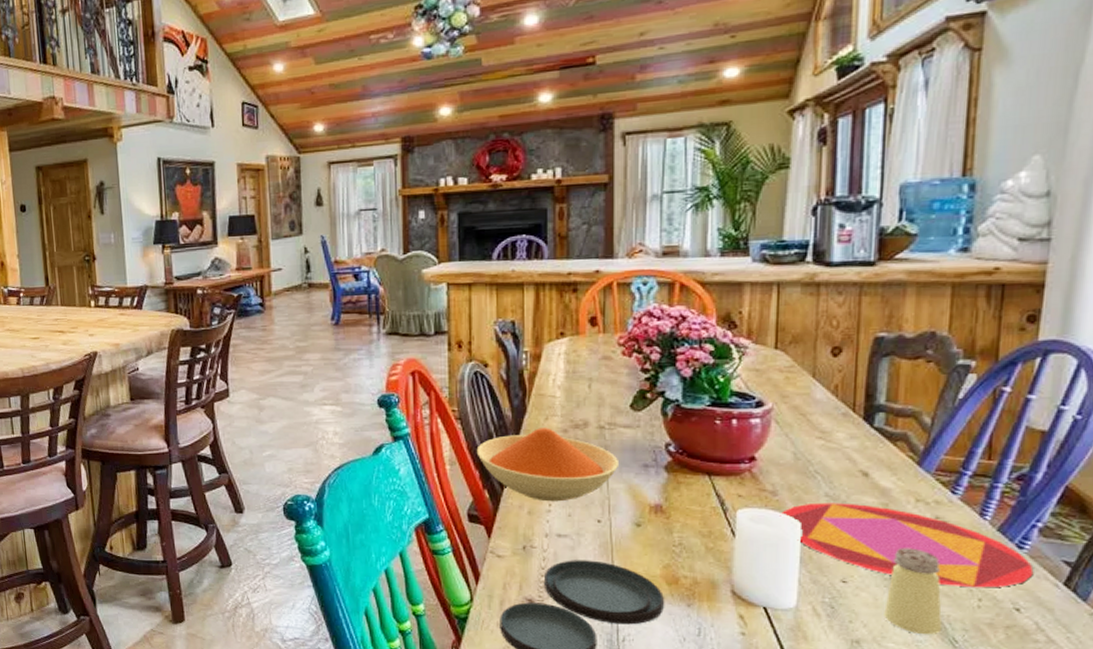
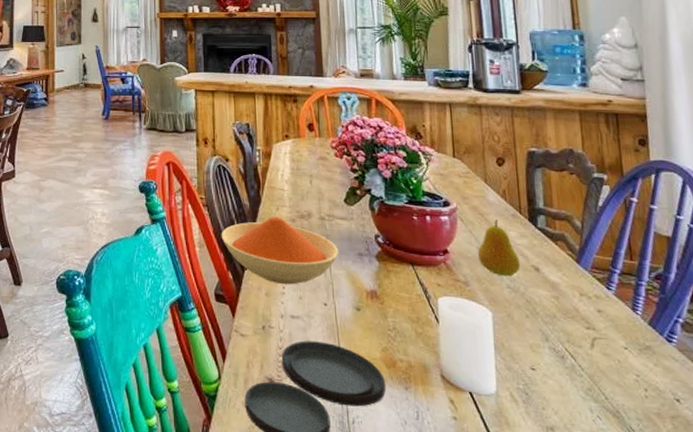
plate: present [780,502,1034,588] -> none [473,293,685,379]
fruit: none [792,419,845,484] -> present [477,219,520,277]
saltshaker: present [884,548,943,635] -> none [569,338,620,424]

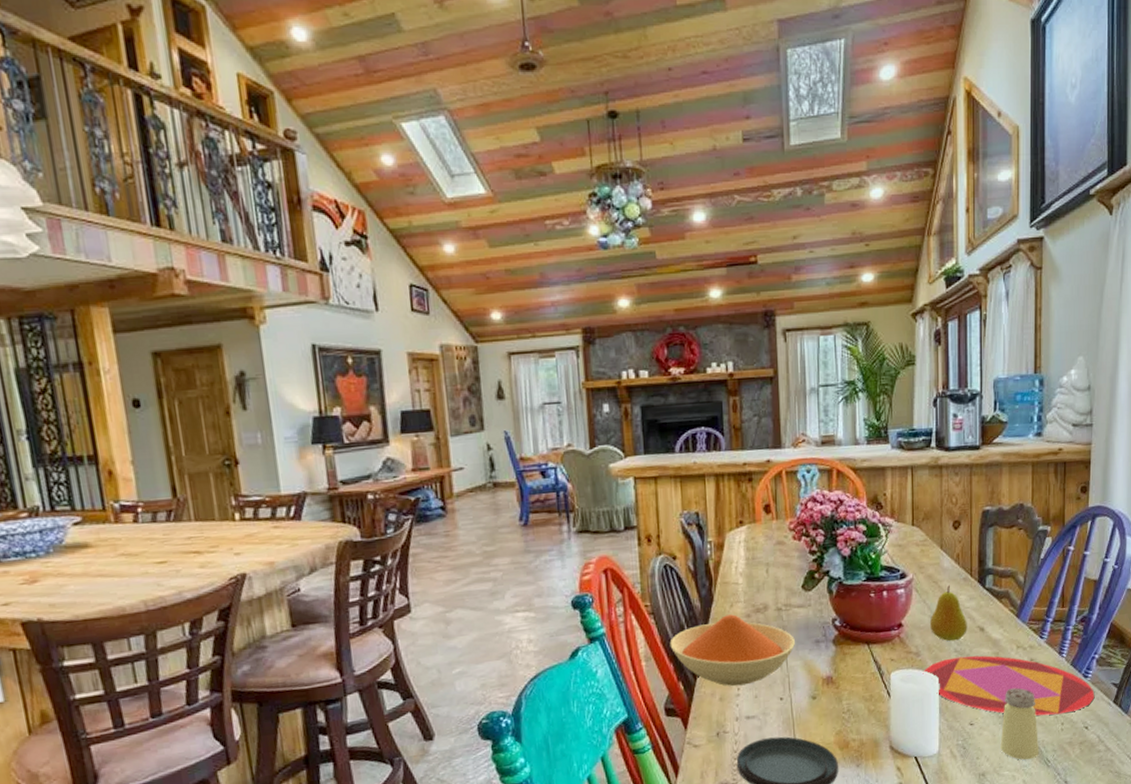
plate: none [473,293,685,379] -> present [923,655,1095,716]
saltshaker: none [569,338,620,424] -> present [1000,687,1040,761]

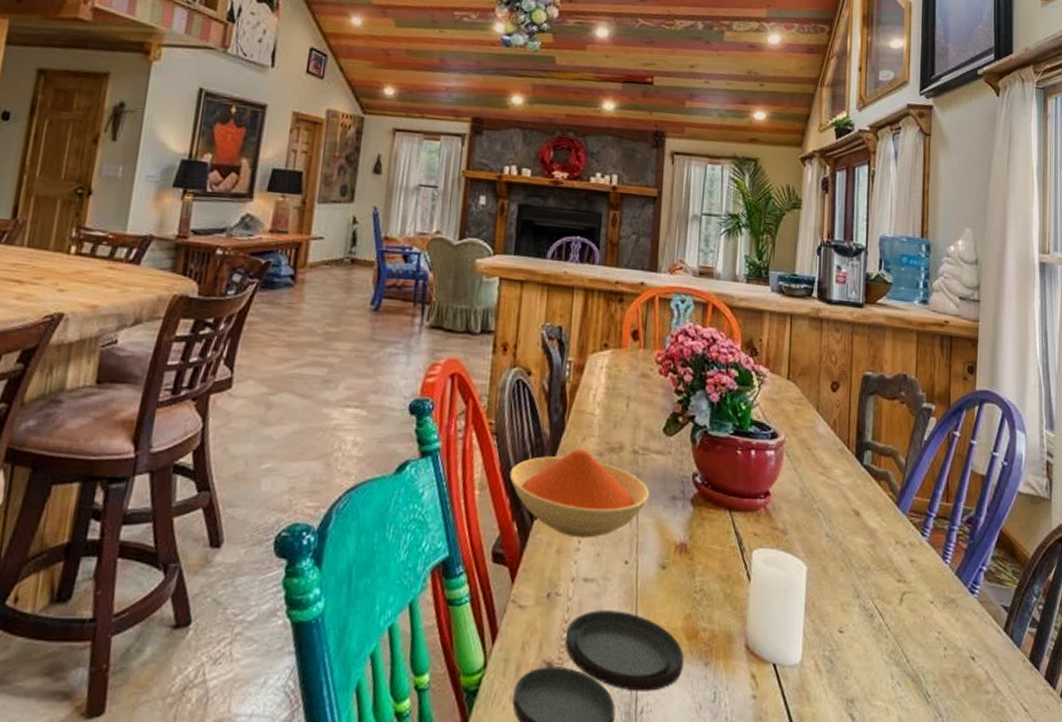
plate: present [923,655,1095,716] -> none [789,543,983,636]
fruit: present [929,585,967,642] -> none [799,454,842,523]
saltshaker: present [1000,687,1040,761] -> none [873,593,918,690]

